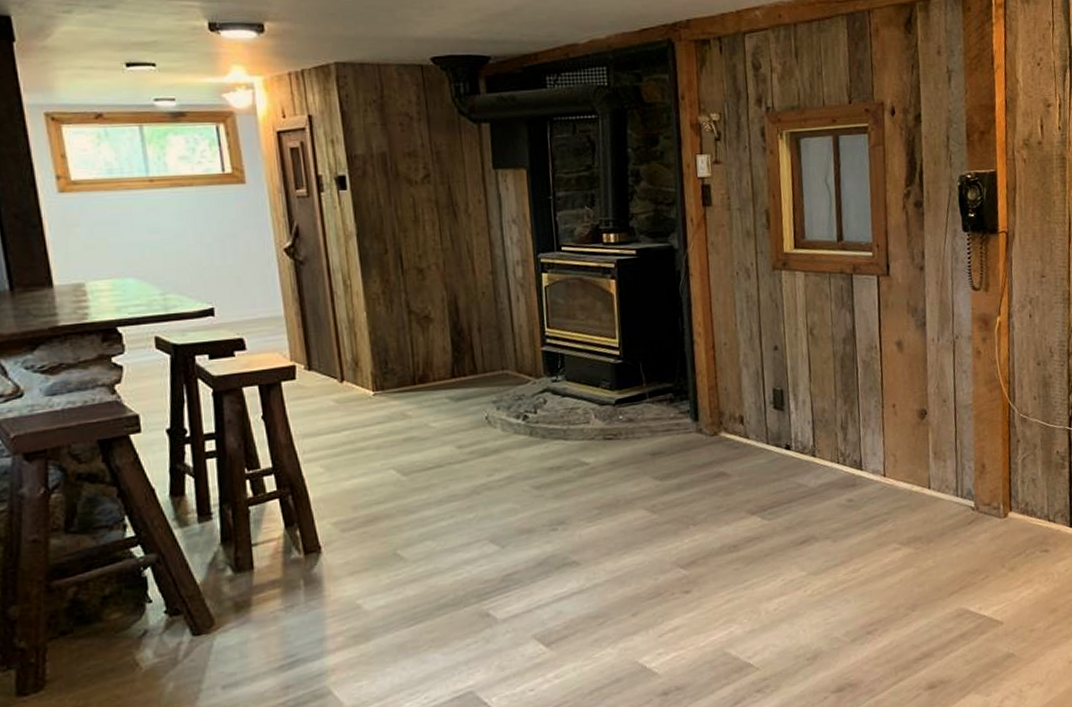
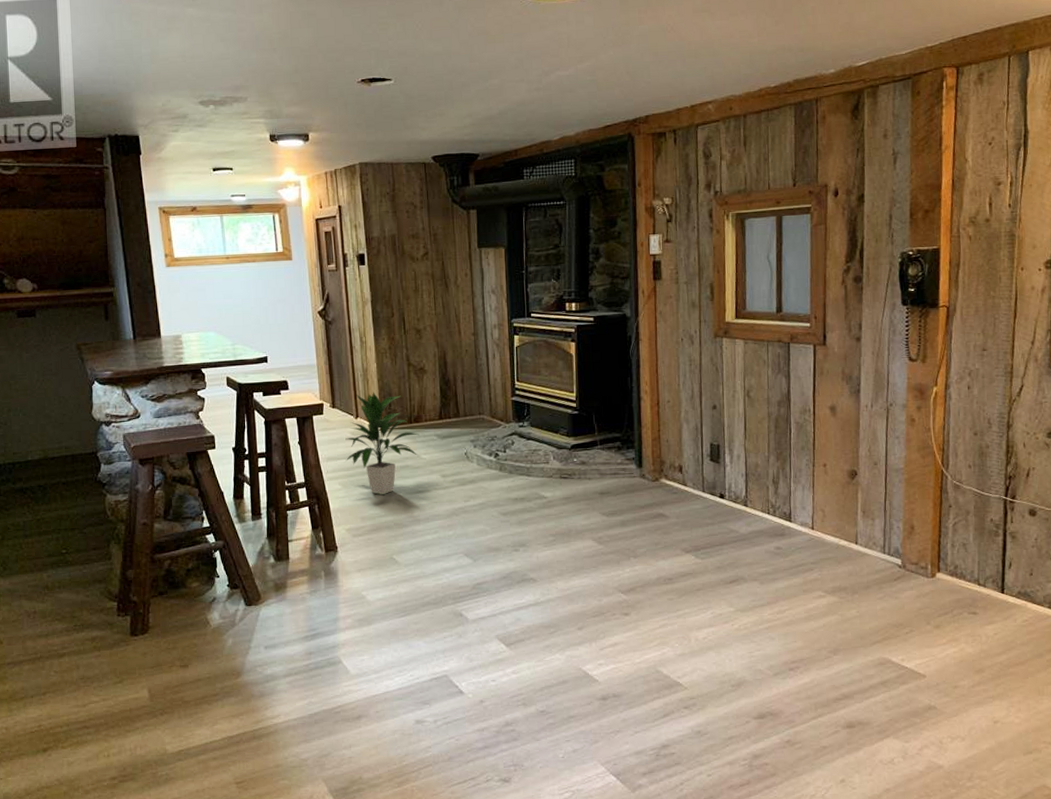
indoor plant: none [327,348,427,476] -> present [345,392,420,495]

